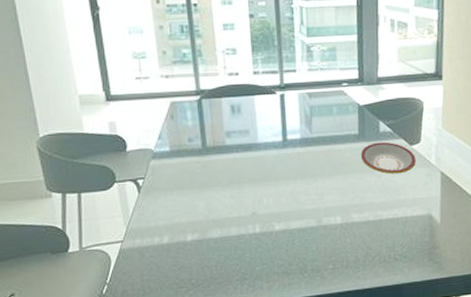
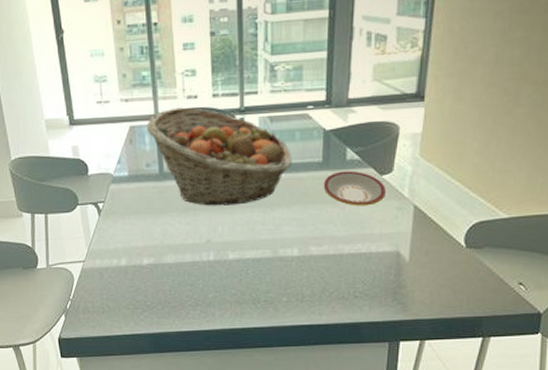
fruit basket: none [188,84,331,179] -> present [146,107,292,206]

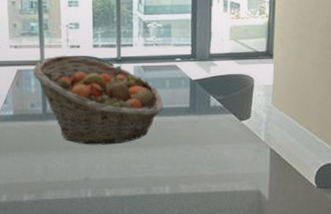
plate: present [323,170,386,206] -> none [191,116,245,148]

